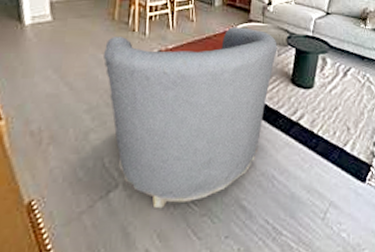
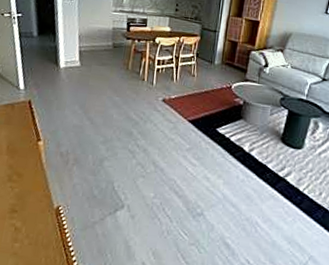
armchair: present [104,27,277,209] -> none [118,83,271,232]

